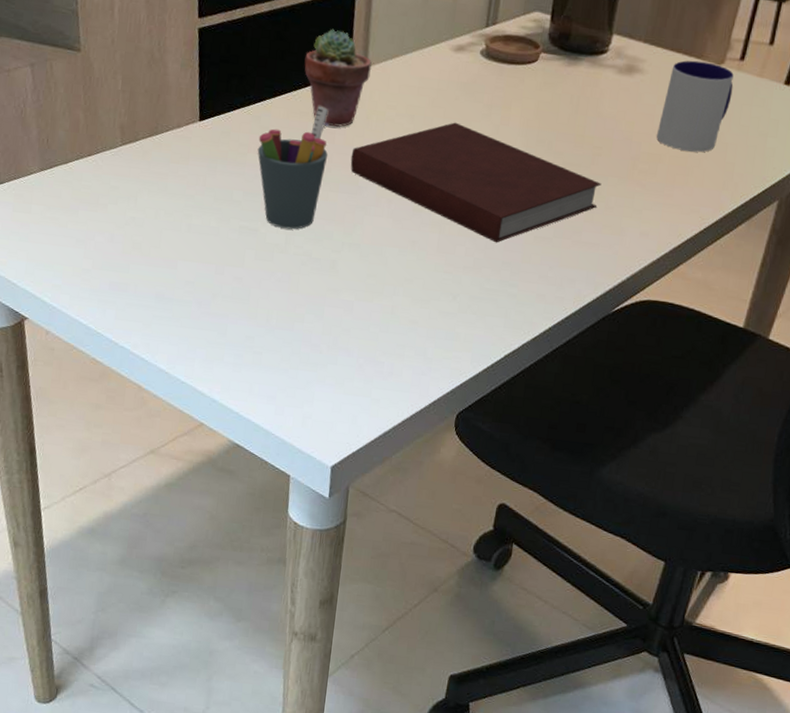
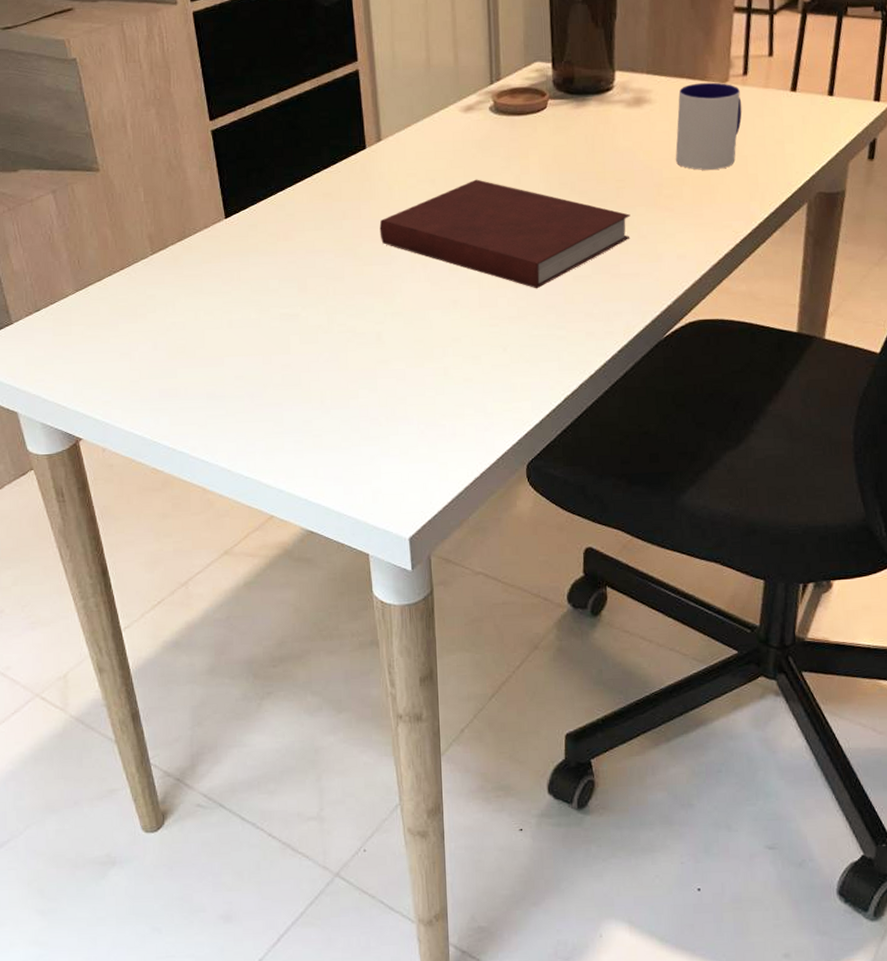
pen holder: present [257,106,328,230] -> none [286,185,357,309]
potted succulent: present [304,28,372,128] -> none [319,110,386,204]

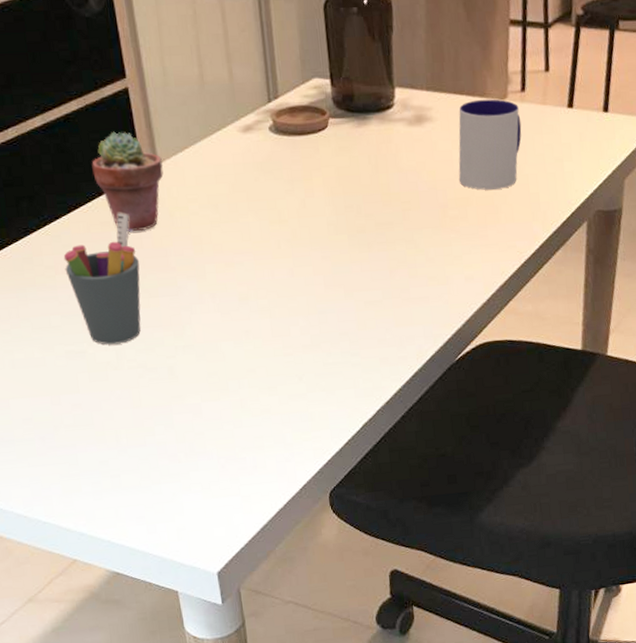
pen holder: none [286,185,357,309] -> present [63,213,141,345]
potted succulent: none [319,110,386,204] -> present [92,131,164,232]
notebook: present [379,179,630,289] -> none [163,203,419,316]

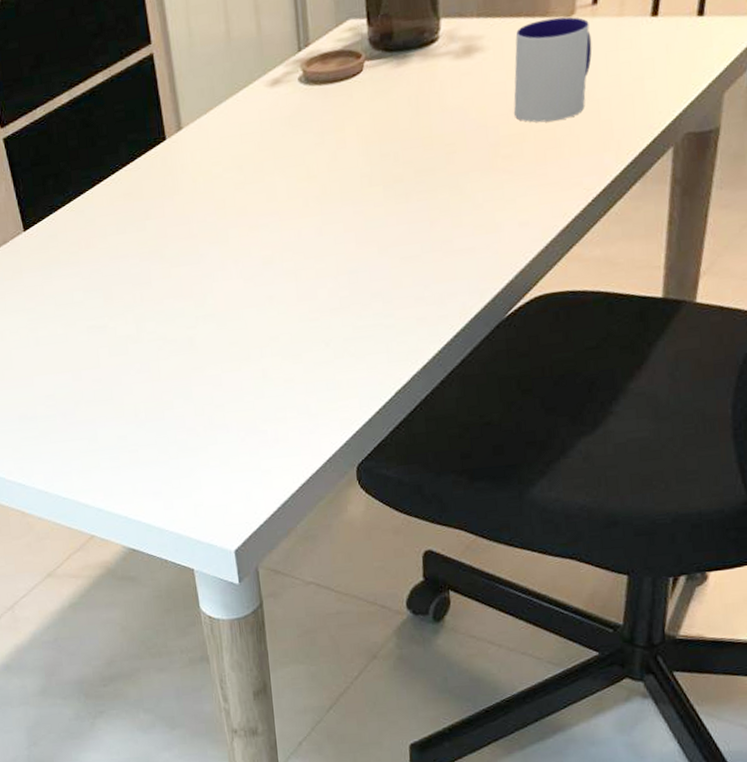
pen holder: present [63,213,141,345] -> none [87,182,162,319]
potted succulent: present [92,131,164,232] -> none [116,99,187,202]

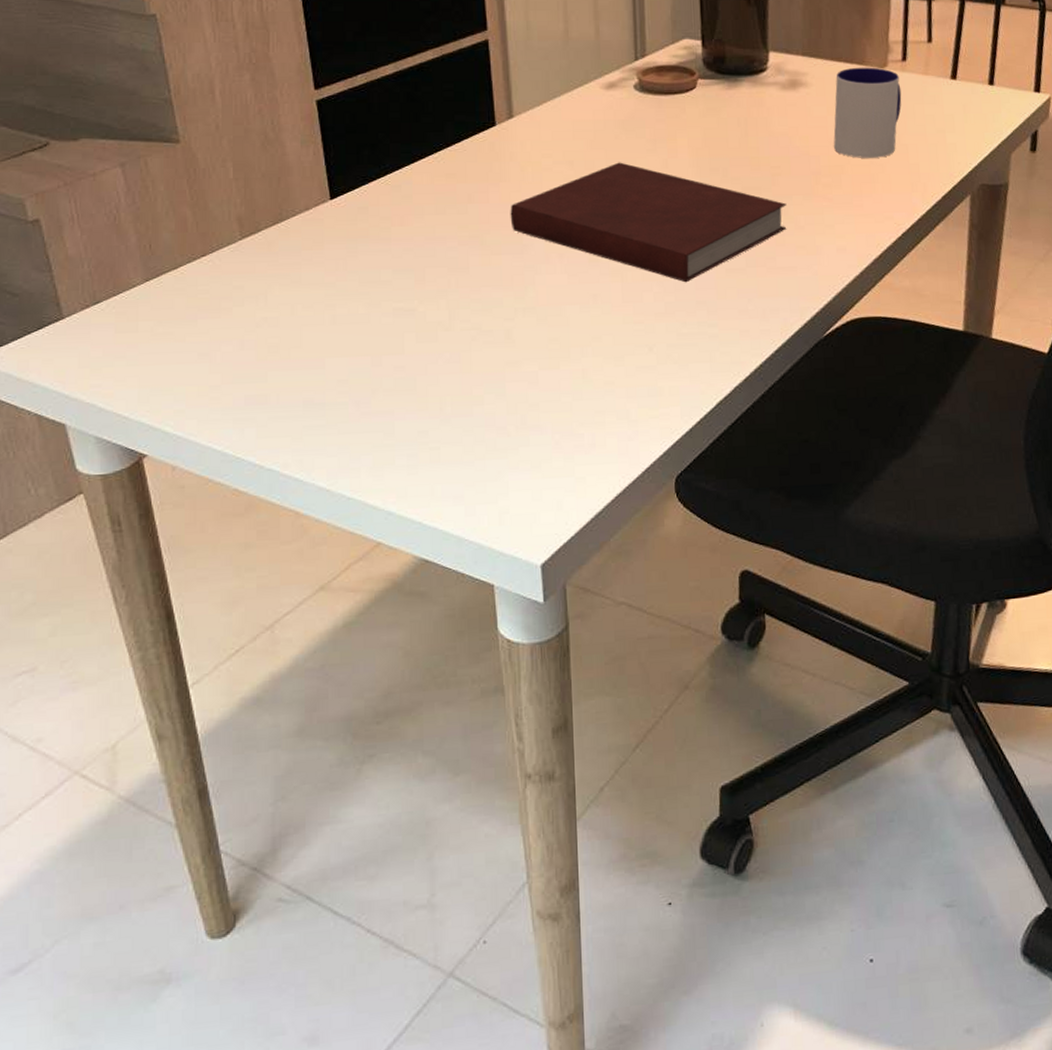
notebook: none [185,160,464,276] -> present [510,162,787,283]

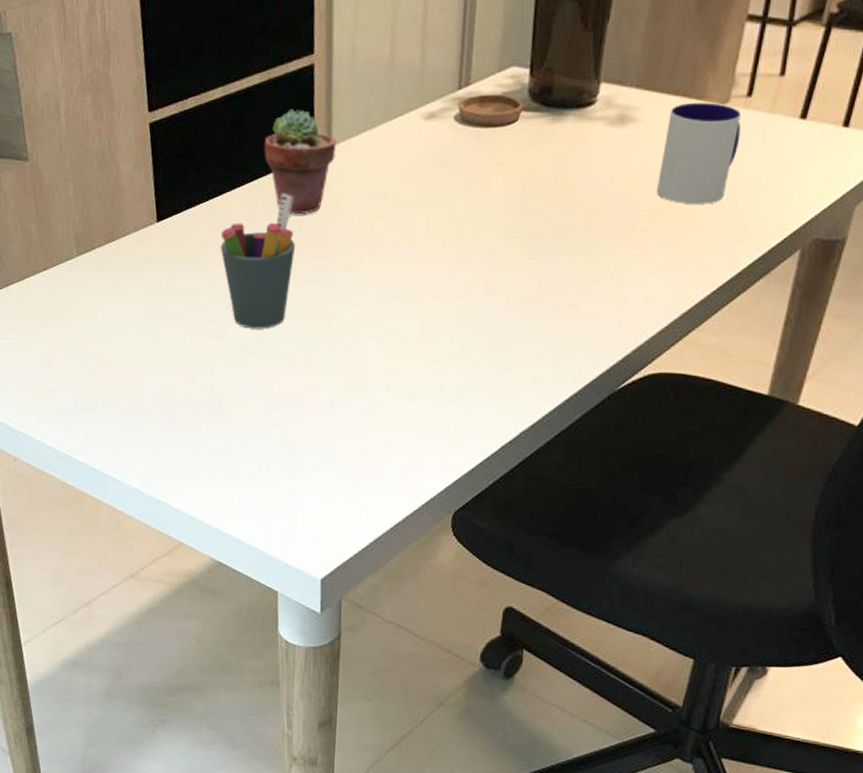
pen holder: none [402,165,484,304] -> present [220,194,296,329]
potted succulent: none [442,82,518,186] -> present [264,108,336,215]
notebook: present [510,162,787,283] -> none [320,197,598,325]

